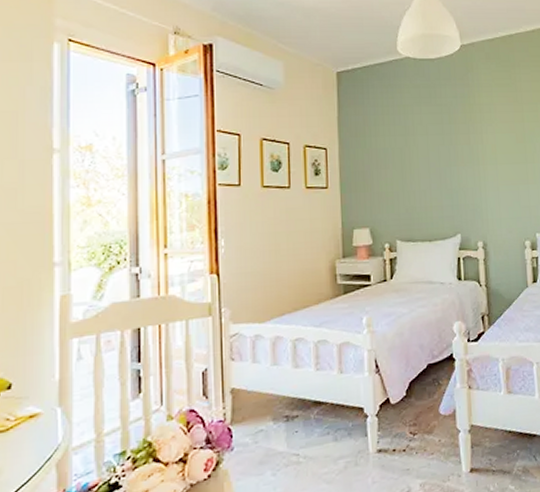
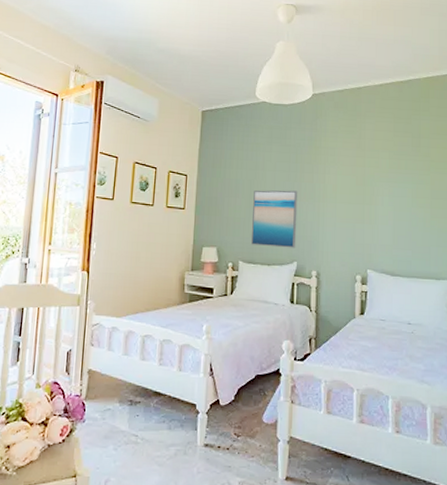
wall art: none [406,155,458,221] -> present [250,190,298,248]

